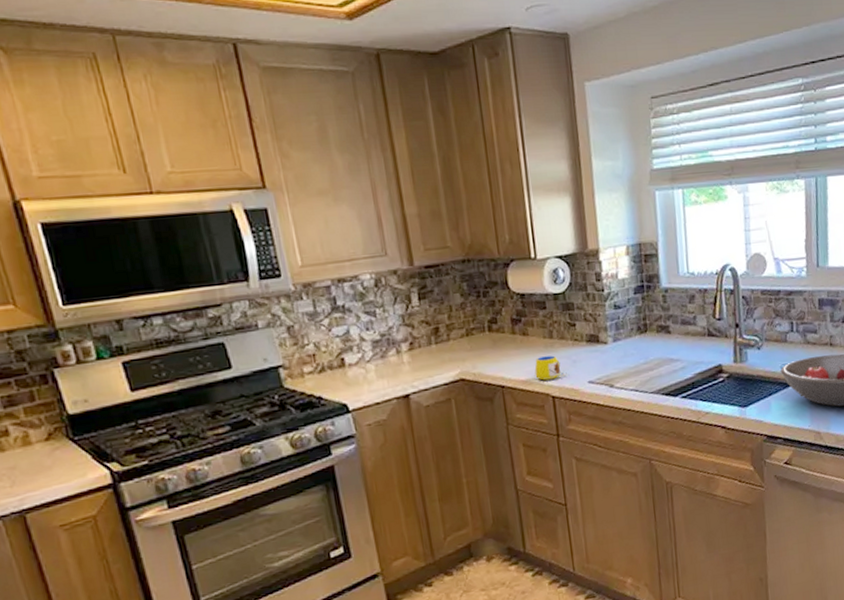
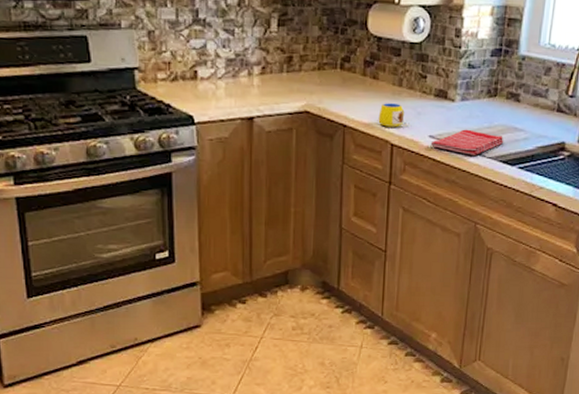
dish towel: none [591,368,662,394] -> present [430,129,503,155]

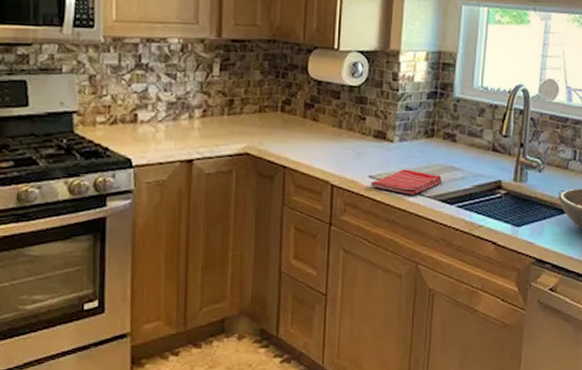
mug: present [378,103,409,128] -> none [318,144,349,168]

